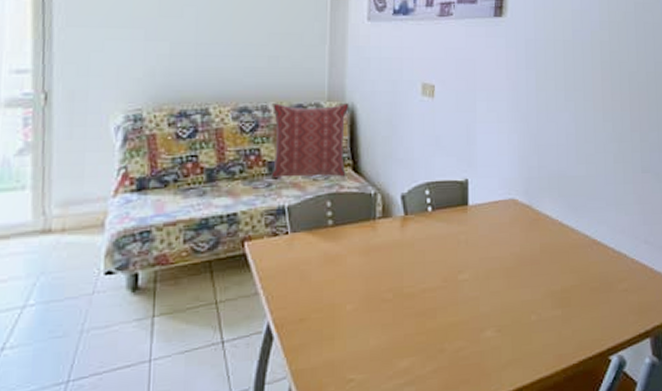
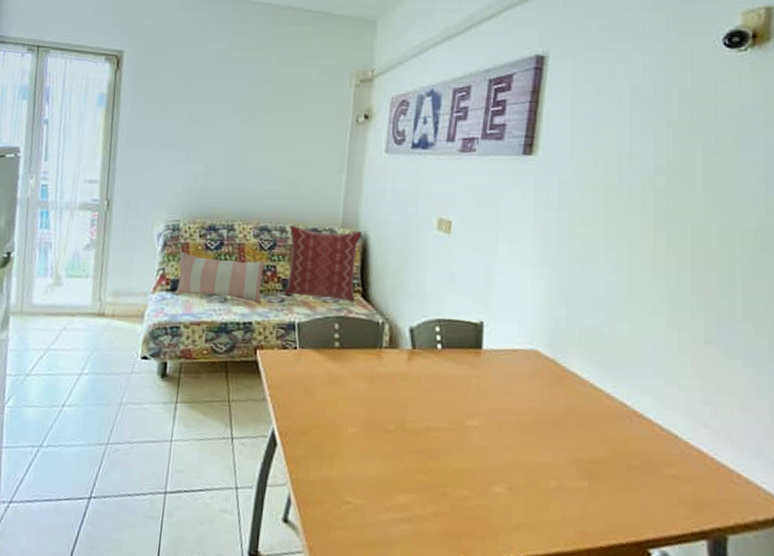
pillow: none [143,144,248,196] -> present [175,251,265,304]

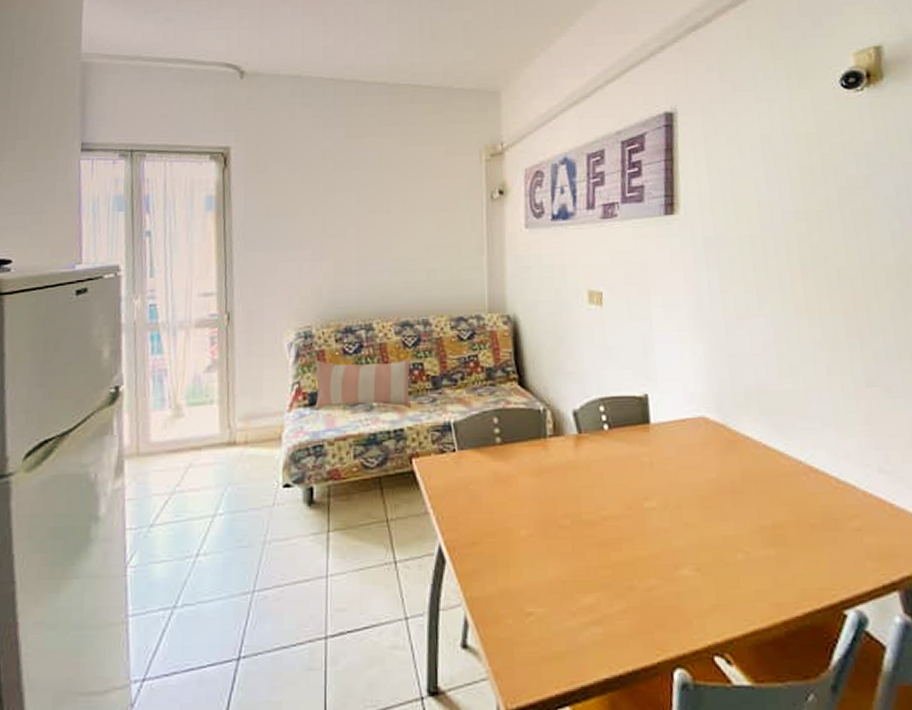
pillow: present [284,225,362,303] -> none [433,314,512,394]

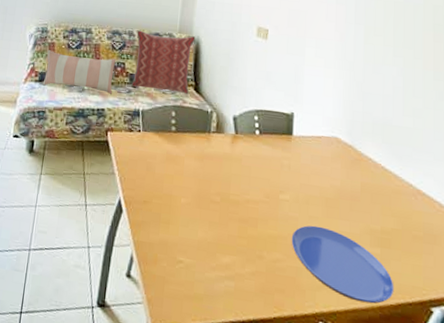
pillow: none [433,314,512,394] -> present [131,30,196,95]
plate: none [665,534,798,621] -> present [291,225,394,304]

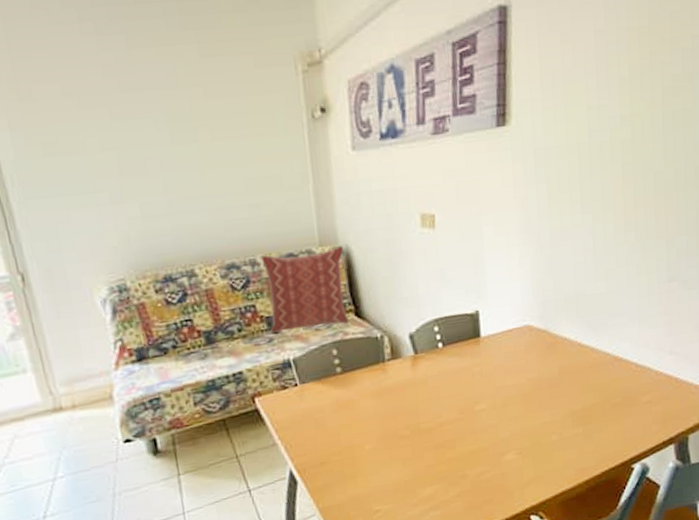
pillow: present [42,49,116,94] -> none [137,303,249,365]
plate: present [291,225,394,304] -> none [493,424,598,485]

